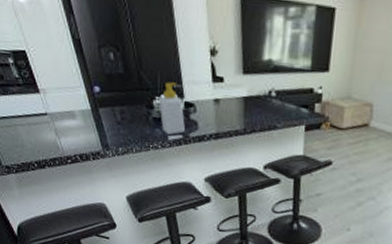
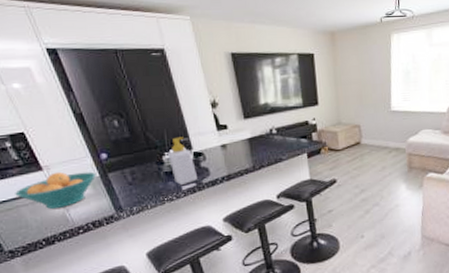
fruit bowl: none [14,97,87,135] -> present [15,171,96,209]

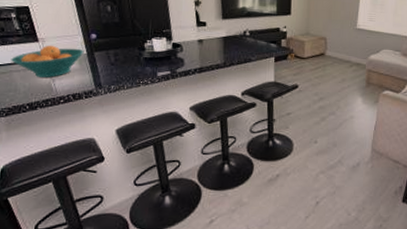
soap bottle: present [168,137,197,185] -> none [150,28,173,71]

